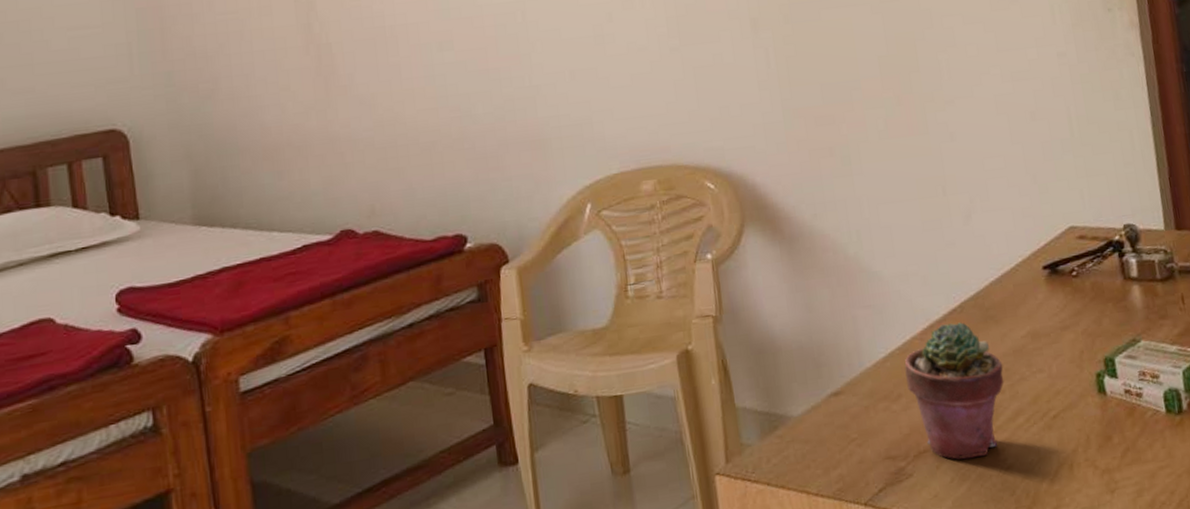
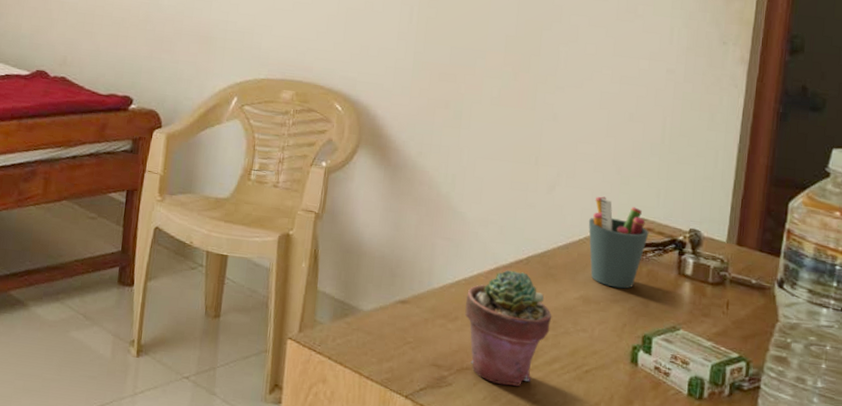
pen holder: none [1015,212,1083,313] -> present [588,196,649,289]

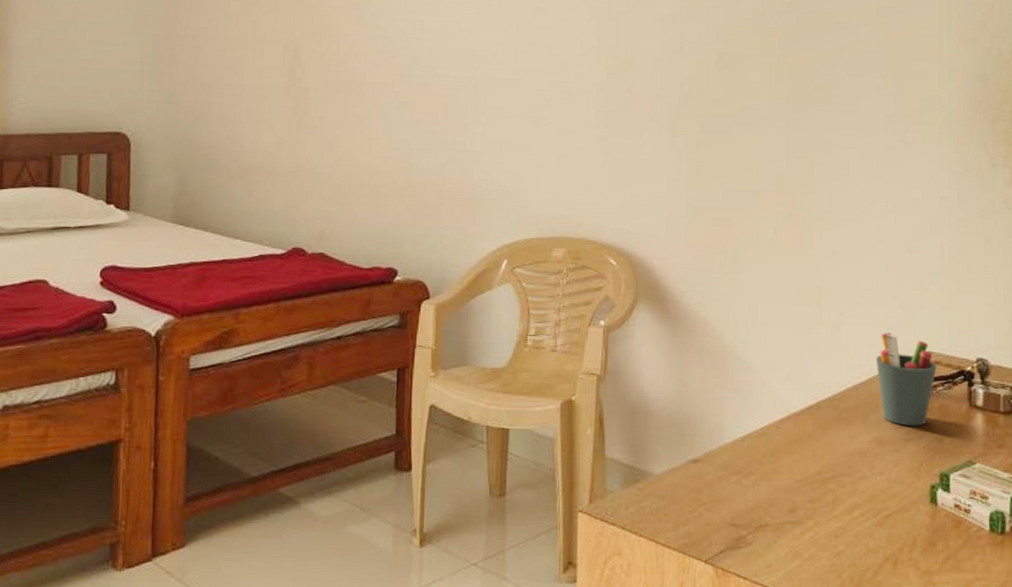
potted succulent: present [465,270,552,387] -> none [759,418,848,540]

